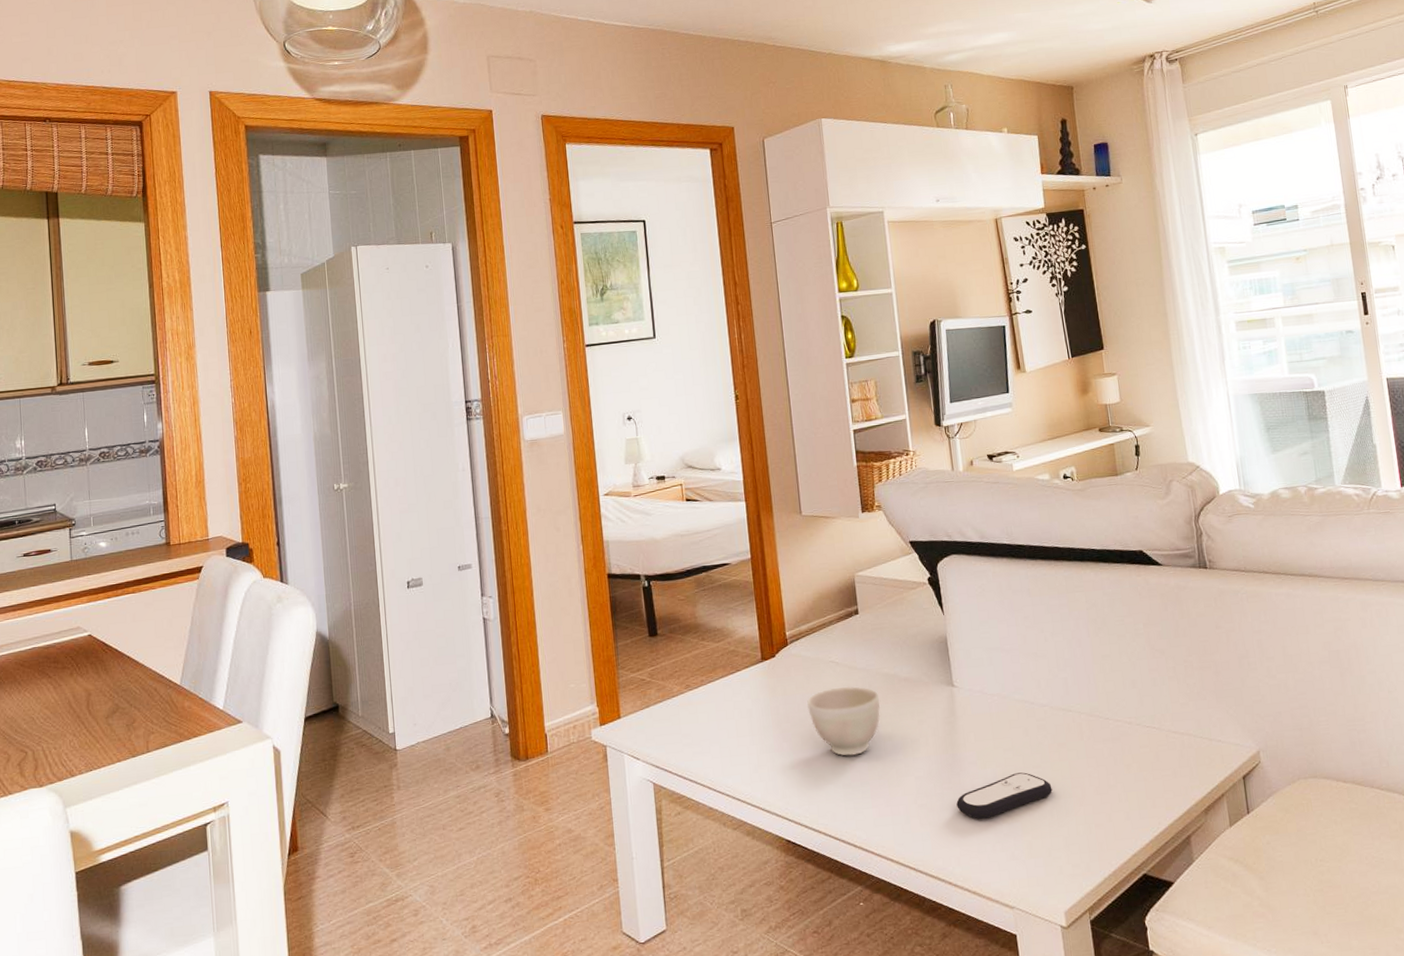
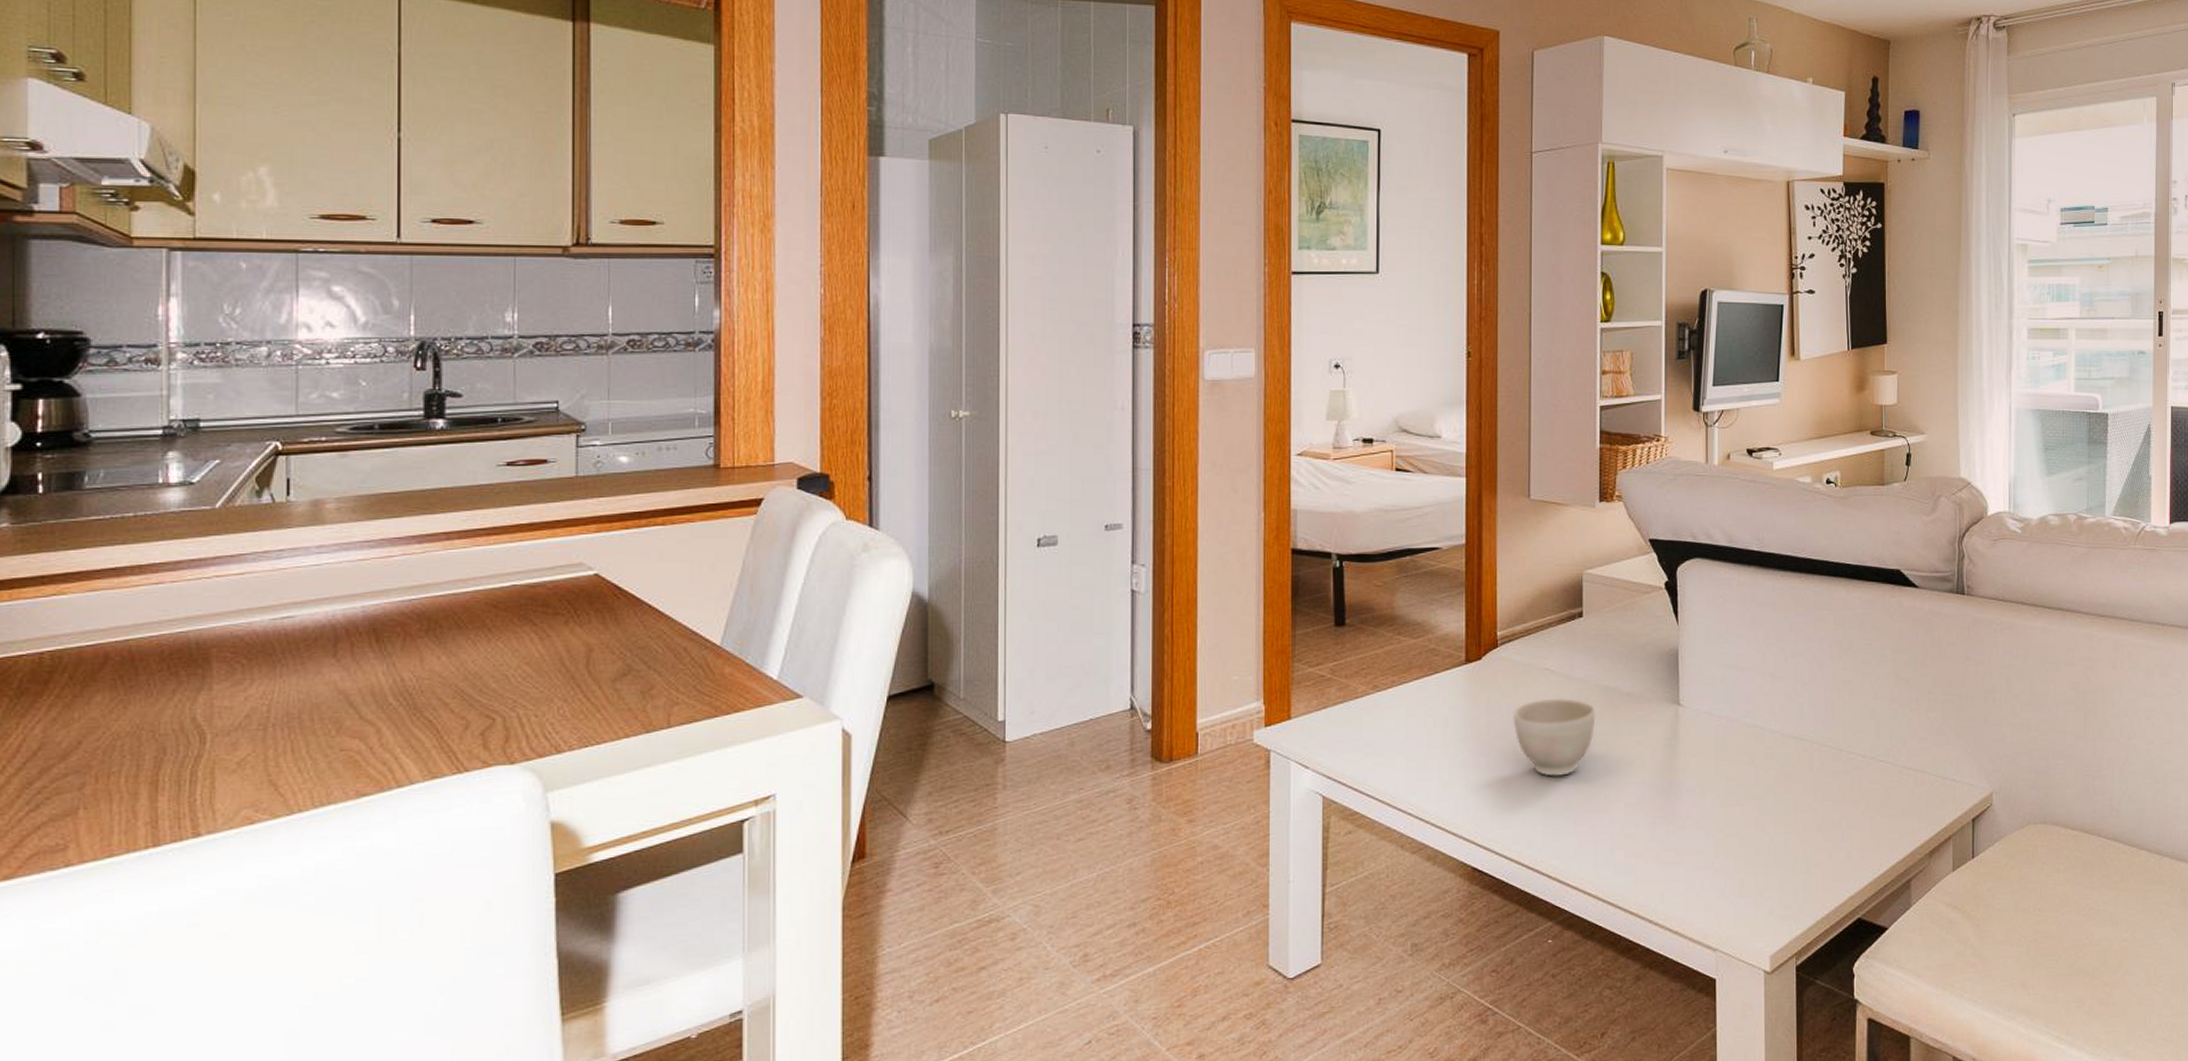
remote control: present [956,772,1052,819] -> none [1668,804,1773,853]

